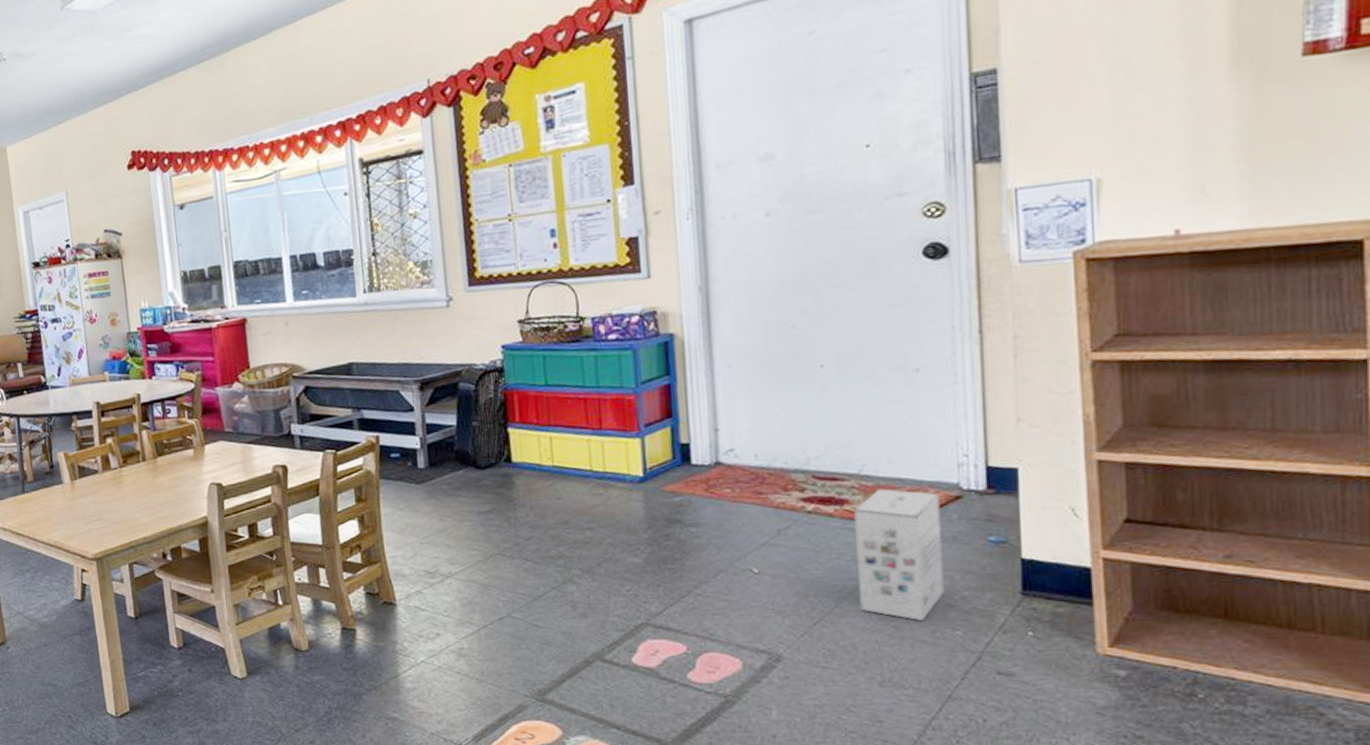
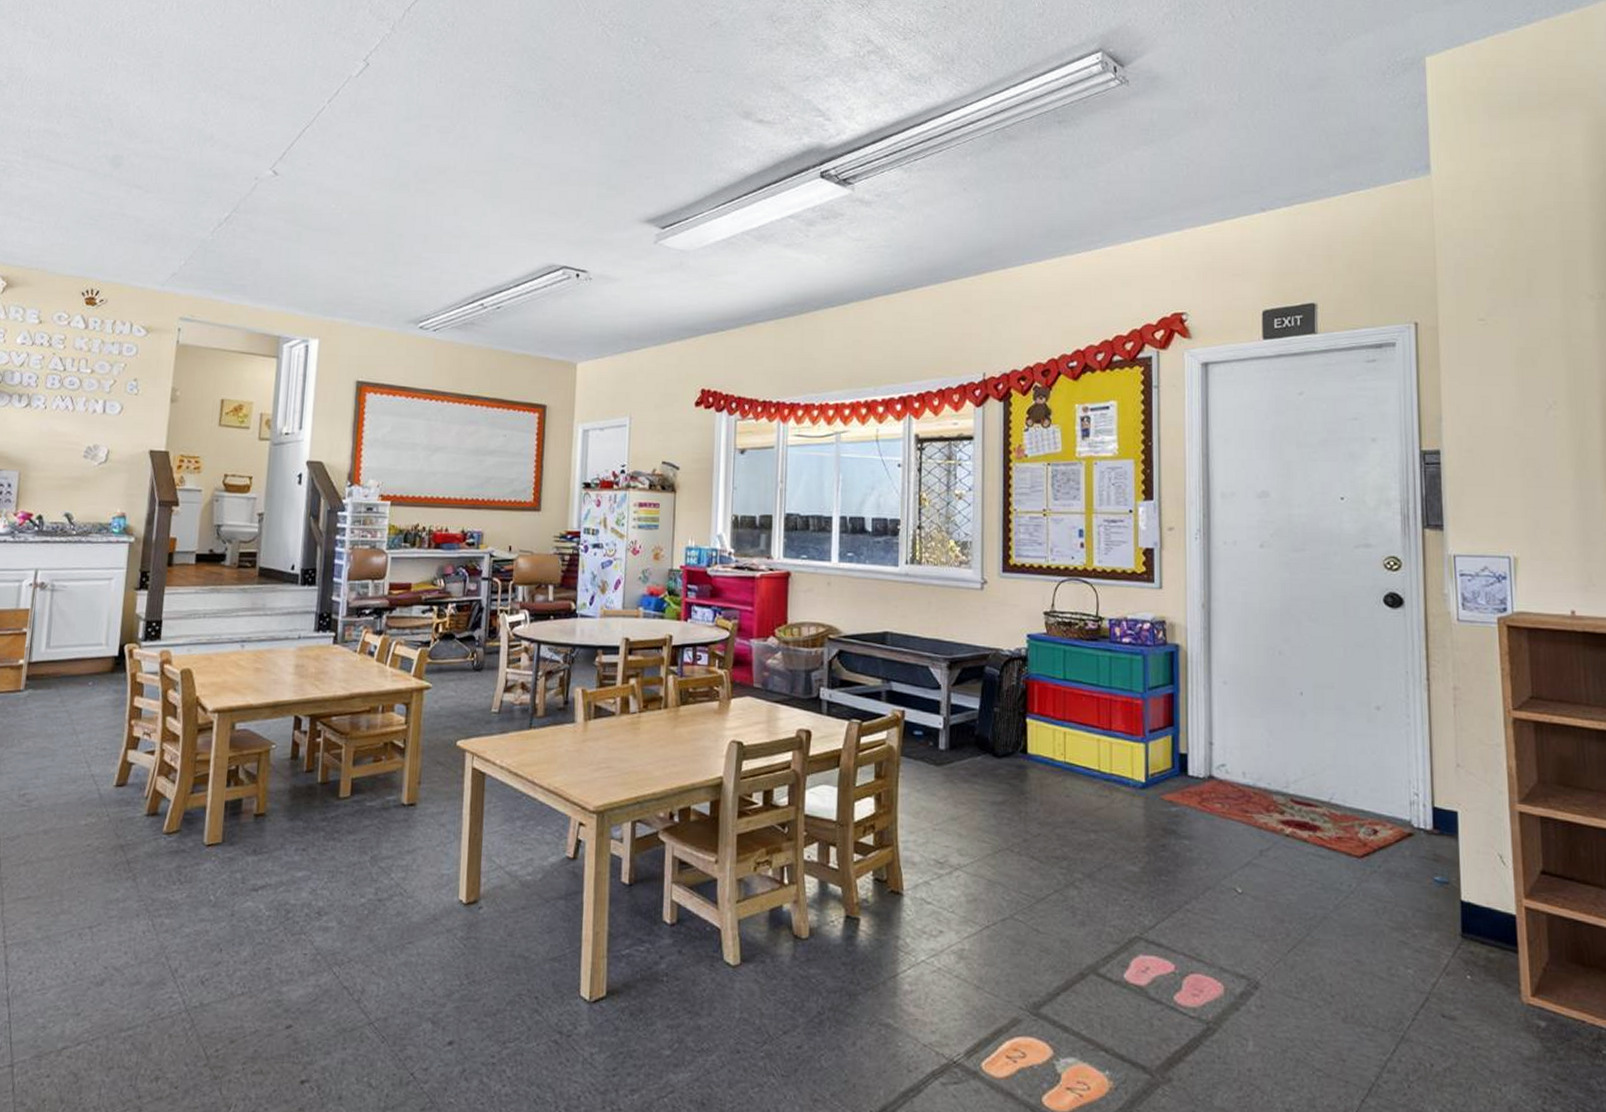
cardboard box: present [853,488,944,621] -> none [1324,819,1398,957]

